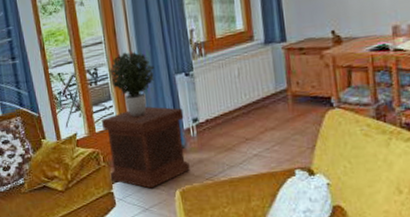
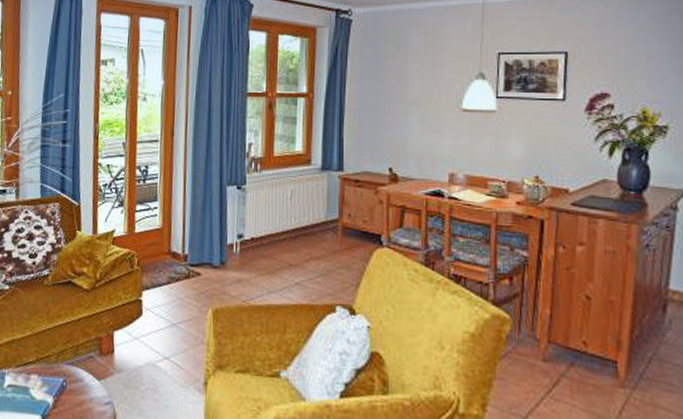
side table: present [101,106,190,189] -> none [141,214,229,303]
potted plant: present [109,51,154,118] -> none [159,154,207,224]

